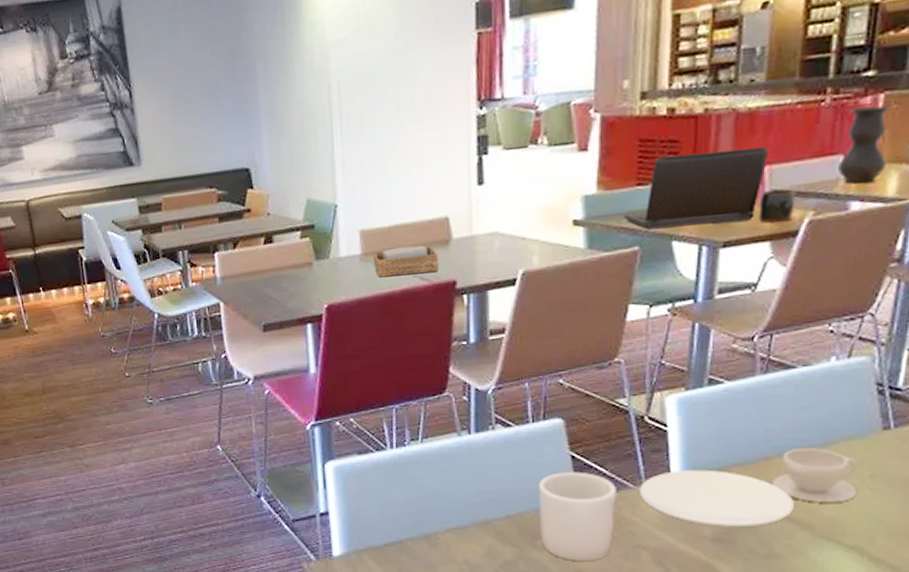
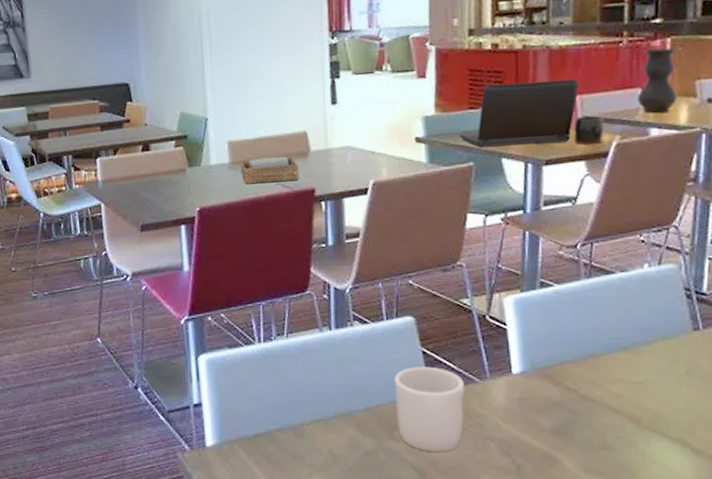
plate: present [640,469,794,528] -> none [485,365,622,421]
teacup: present [772,448,858,503] -> none [601,346,676,398]

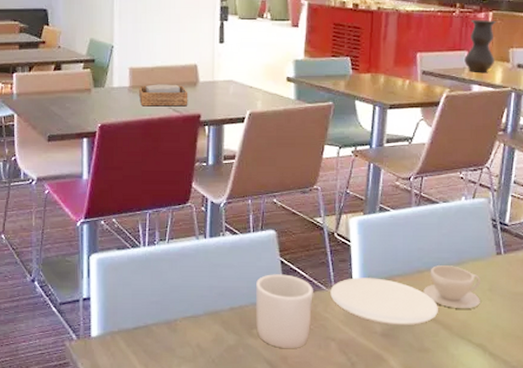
laptop computer: present [459,79,579,148] -> none [323,37,420,92]
plate: none [485,365,622,421] -> present [330,277,438,326]
mug: present [573,116,604,145] -> none [413,71,437,94]
teacup: none [601,346,676,398] -> present [423,265,480,309]

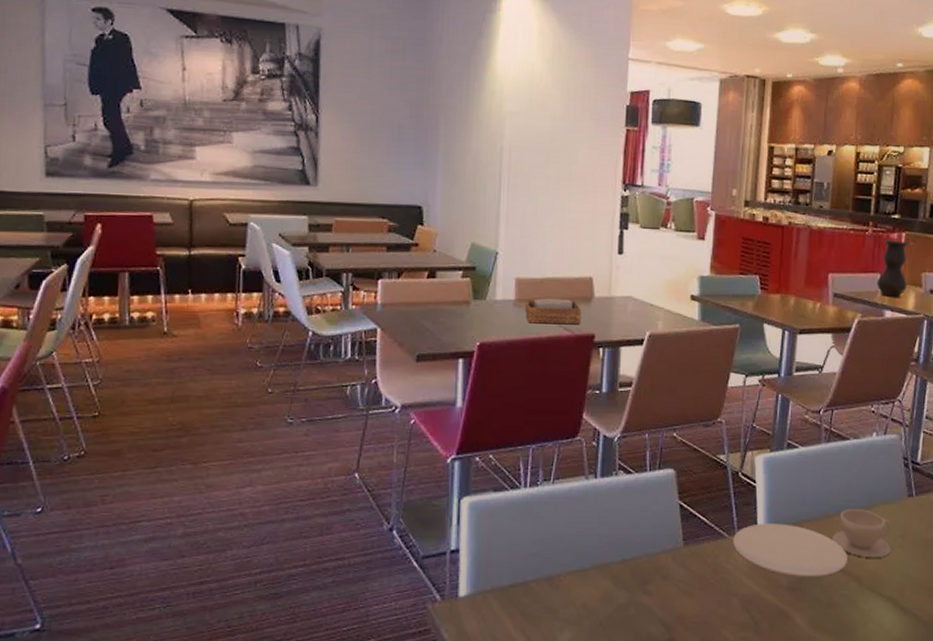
mug: present [256,274,313,348] -> none [650,520,715,606]

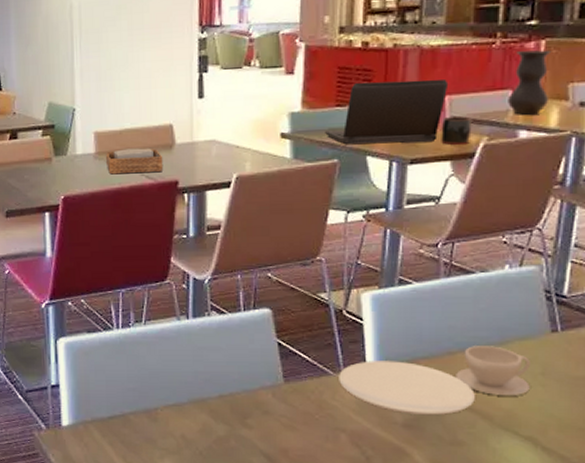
laptop computer: none [729,253,832,315] -> present [325,79,449,145]
mug: none [824,293,849,319] -> present [441,116,472,145]

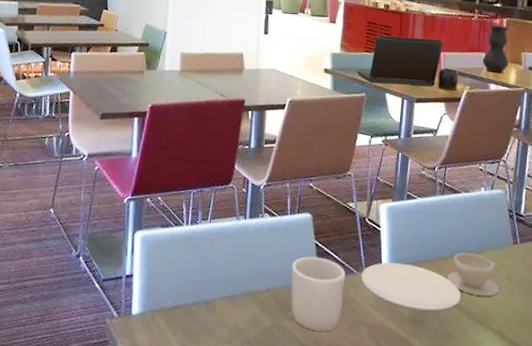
napkin holder: present [105,148,164,175] -> none [188,69,234,92]
mug: none [249,357,318,440] -> present [291,256,345,331]

